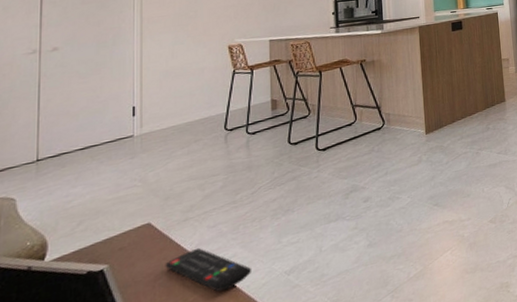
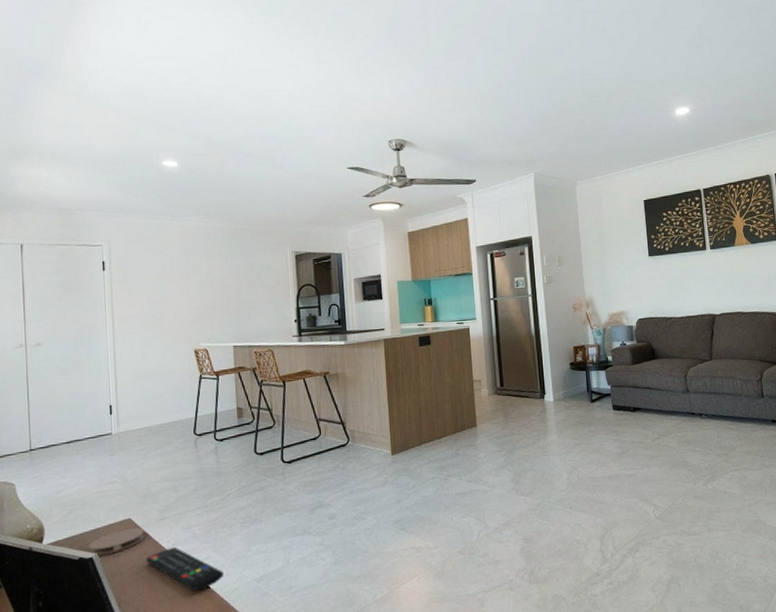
coaster: none [99,231,165,268] -> present [89,528,144,556]

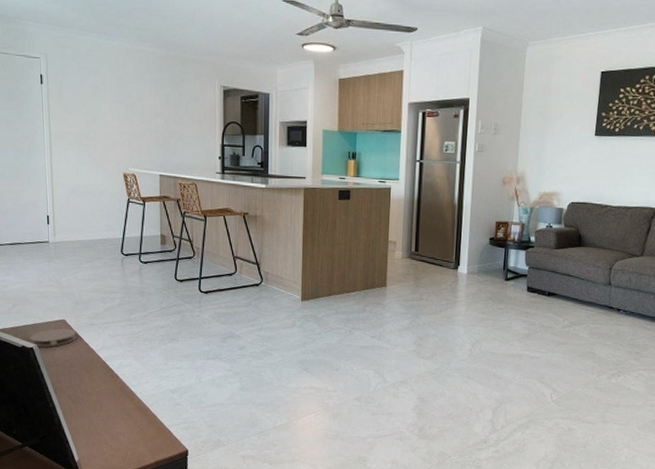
remote control: present [145,546,225,591] -> none [77,350,144,391]

